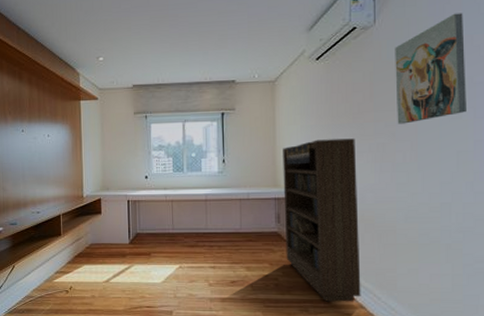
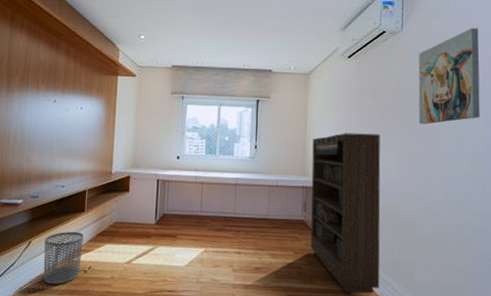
waste bin: none [27,255,63,304] -> present [43,232,84,284]

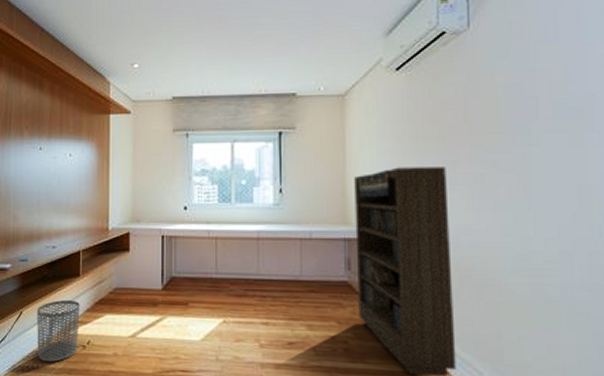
wall art: present [418,28,480,124] -> none [495,15,589,150]

